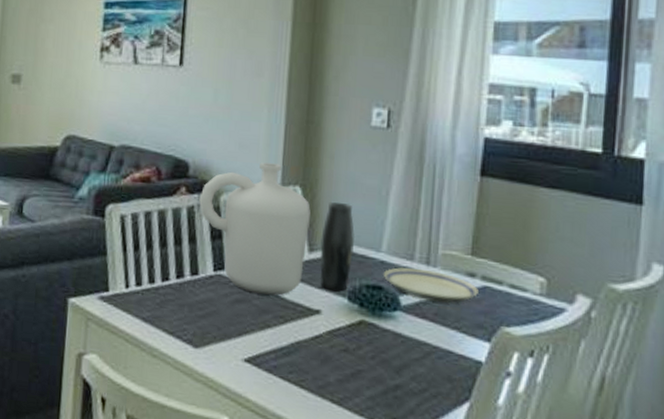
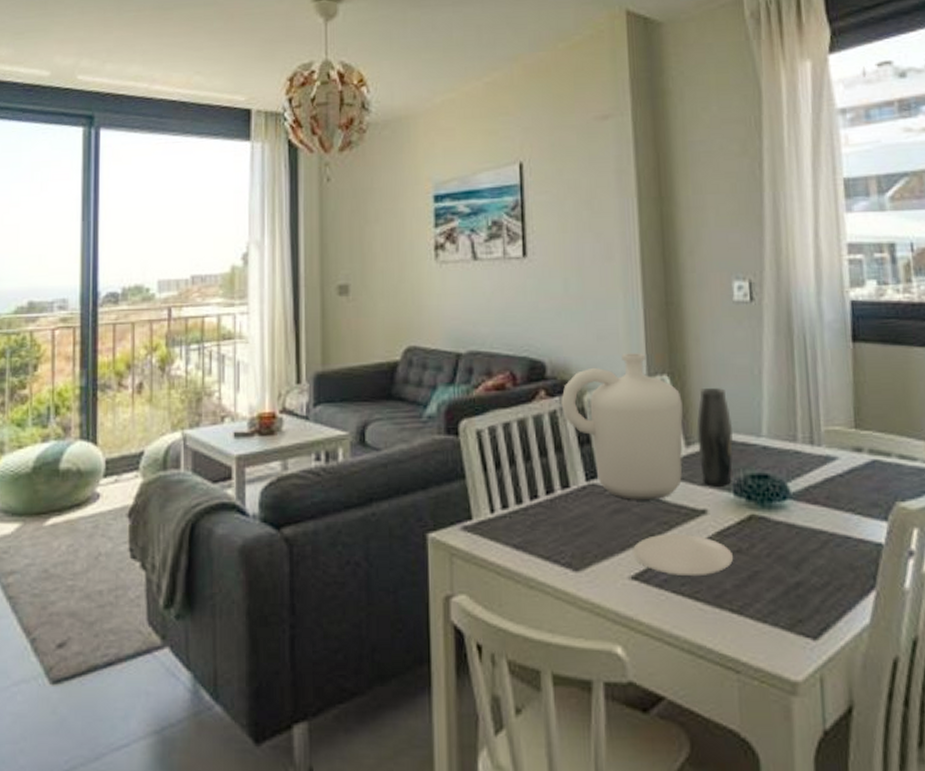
plate: none [249,326,341,368] -> present [633,533,734,577]
plate: present [383,266,479,304] -> none [766,449,868,485]

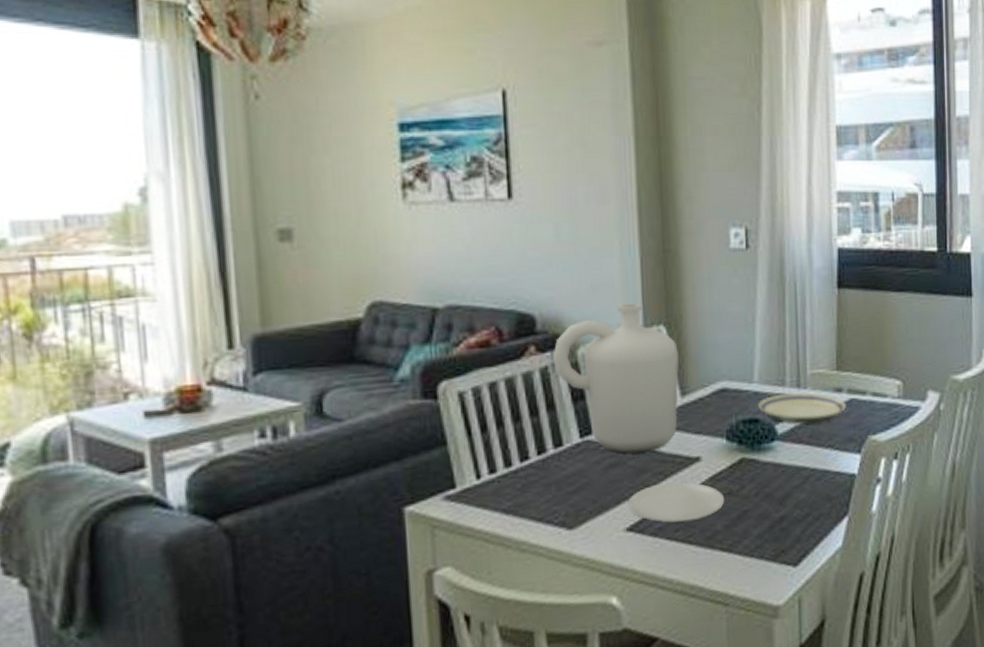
vase: present [696,387,734,487] -> none [692,336,728,434]
plate: none [766,449,868,485] -> present [757,393,846,424]

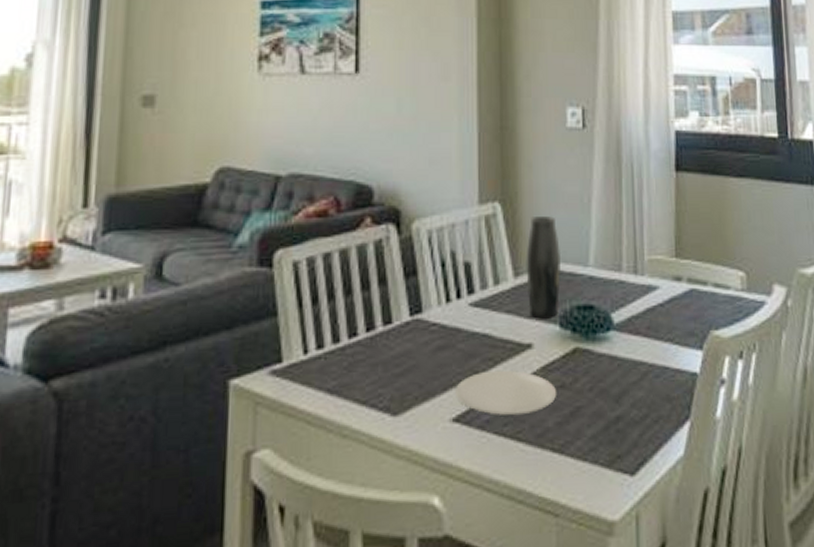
water jug: present [553,303,680,454] -> none [388,179,514,336]
vase: none [692,336,728,434] -> present [526,215,562,319]
plate: present [757,393,846,424] -> none [592,279,686,315]

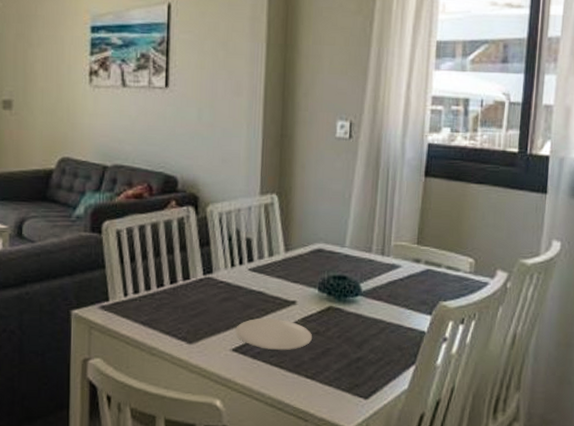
vase: present [526,215,562,319] -> none [294,206,324,284]

